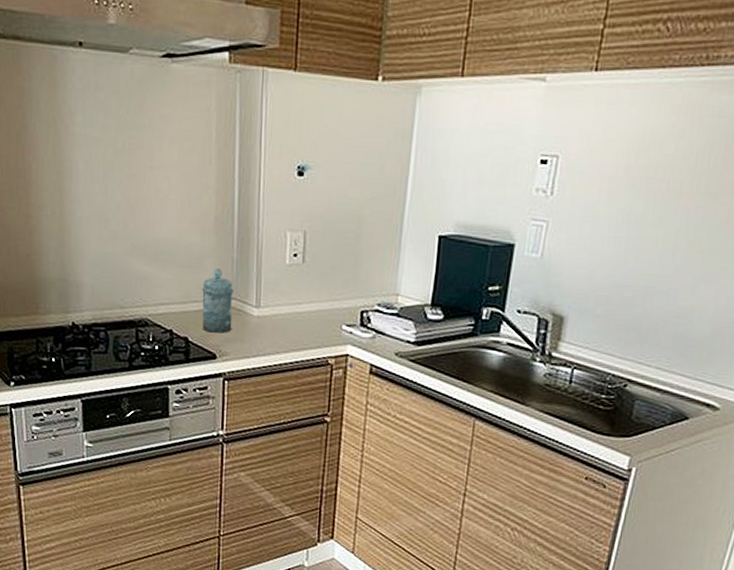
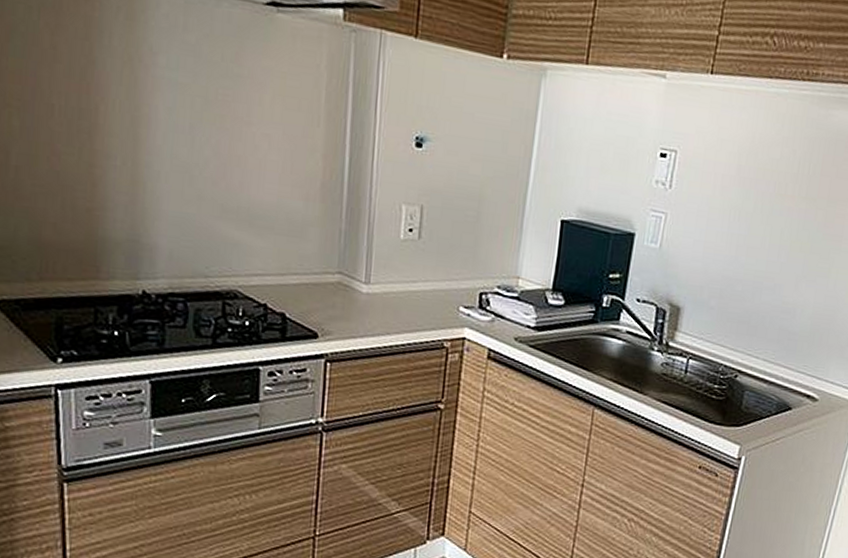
canister: present [201,269,234,333] -> none [302,239,341,310]

